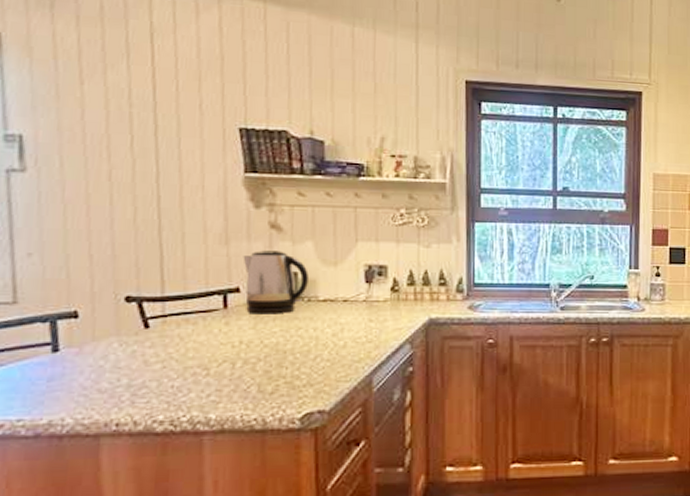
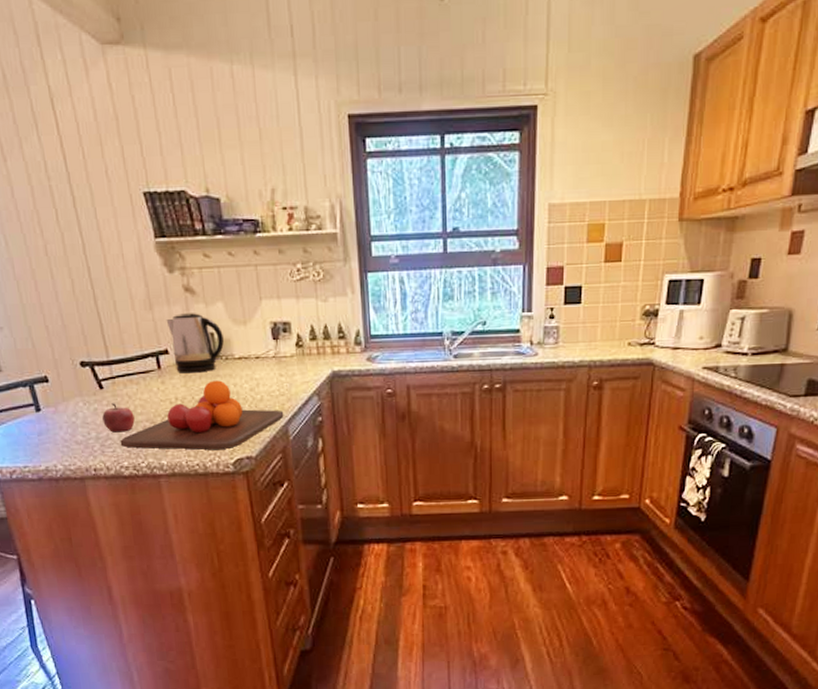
fruit: none [140,345,183,380] -> present [102,403,135,433]
chopping board: none [158,323,369,403] -> present [120,380,284,450]

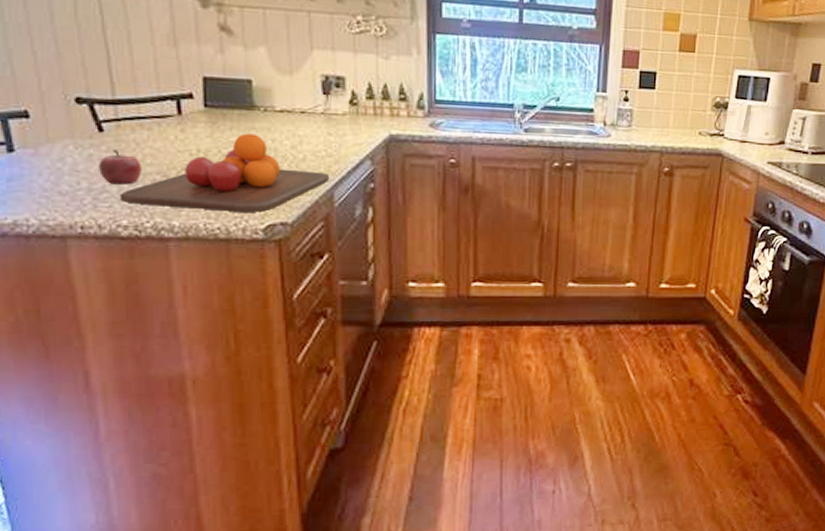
kettle: present [166,313,224,373] -> none [193,54,263,123]

